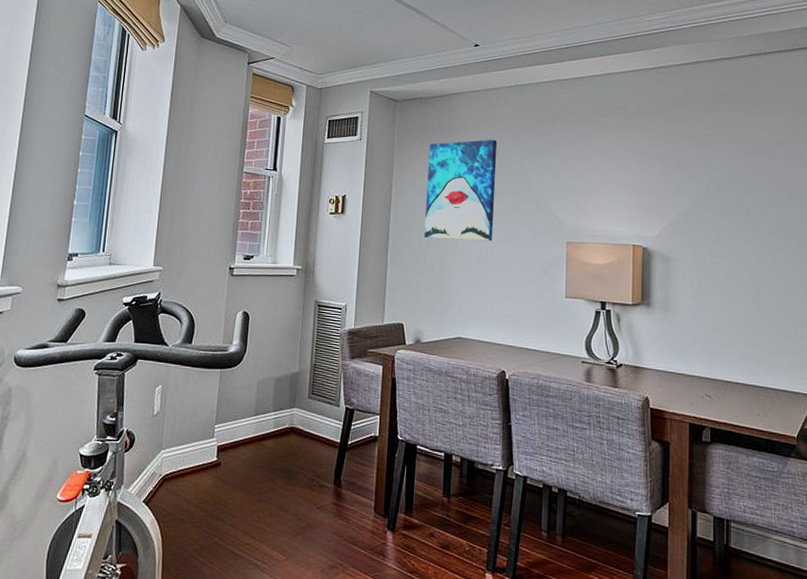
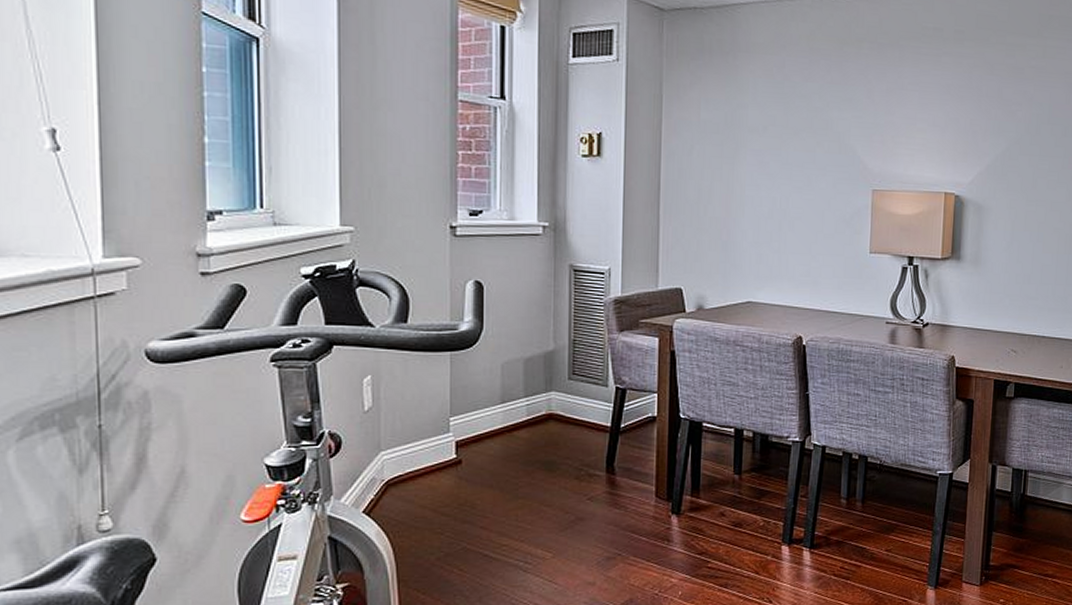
wall art: present [424,139,498,242] -> none [704,64,792,190]

